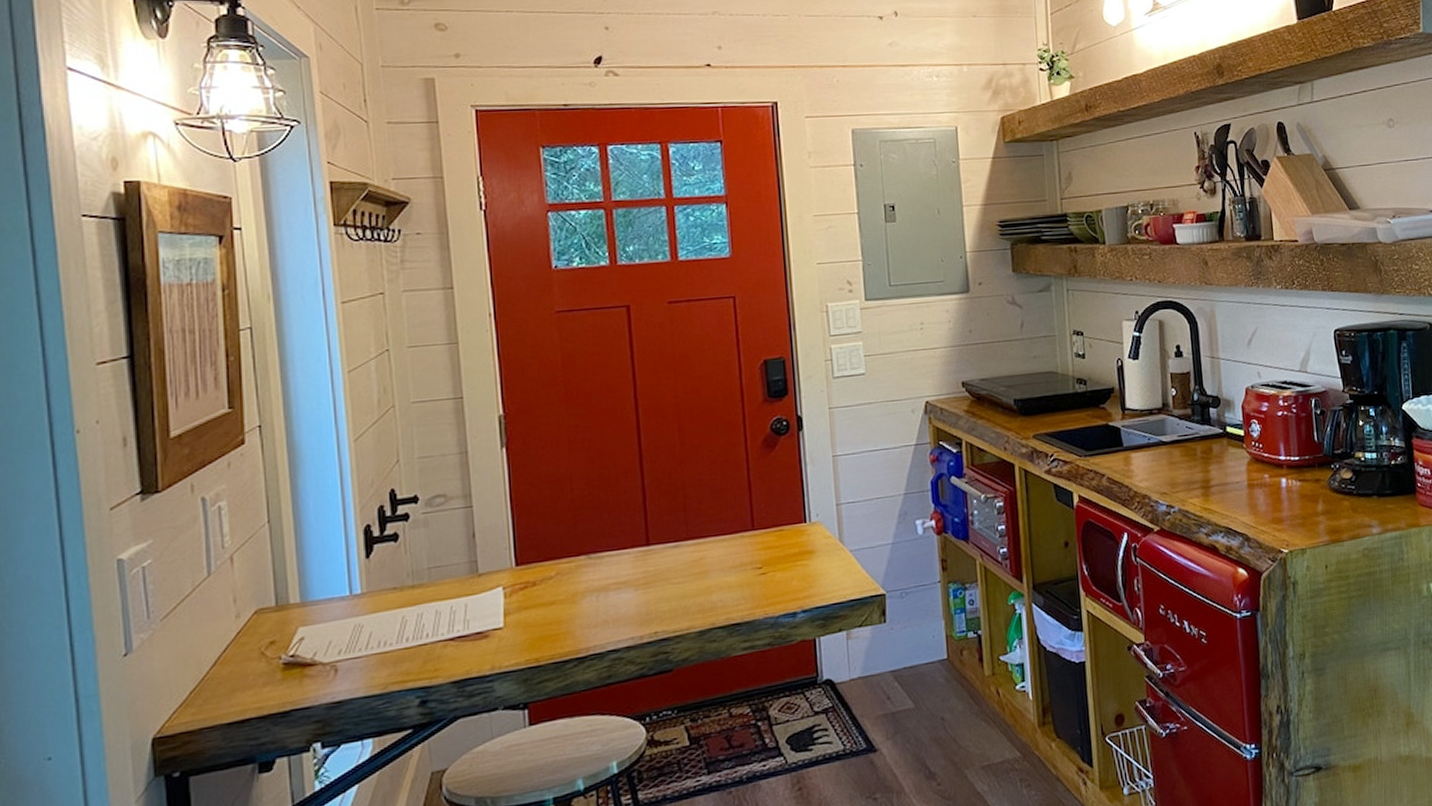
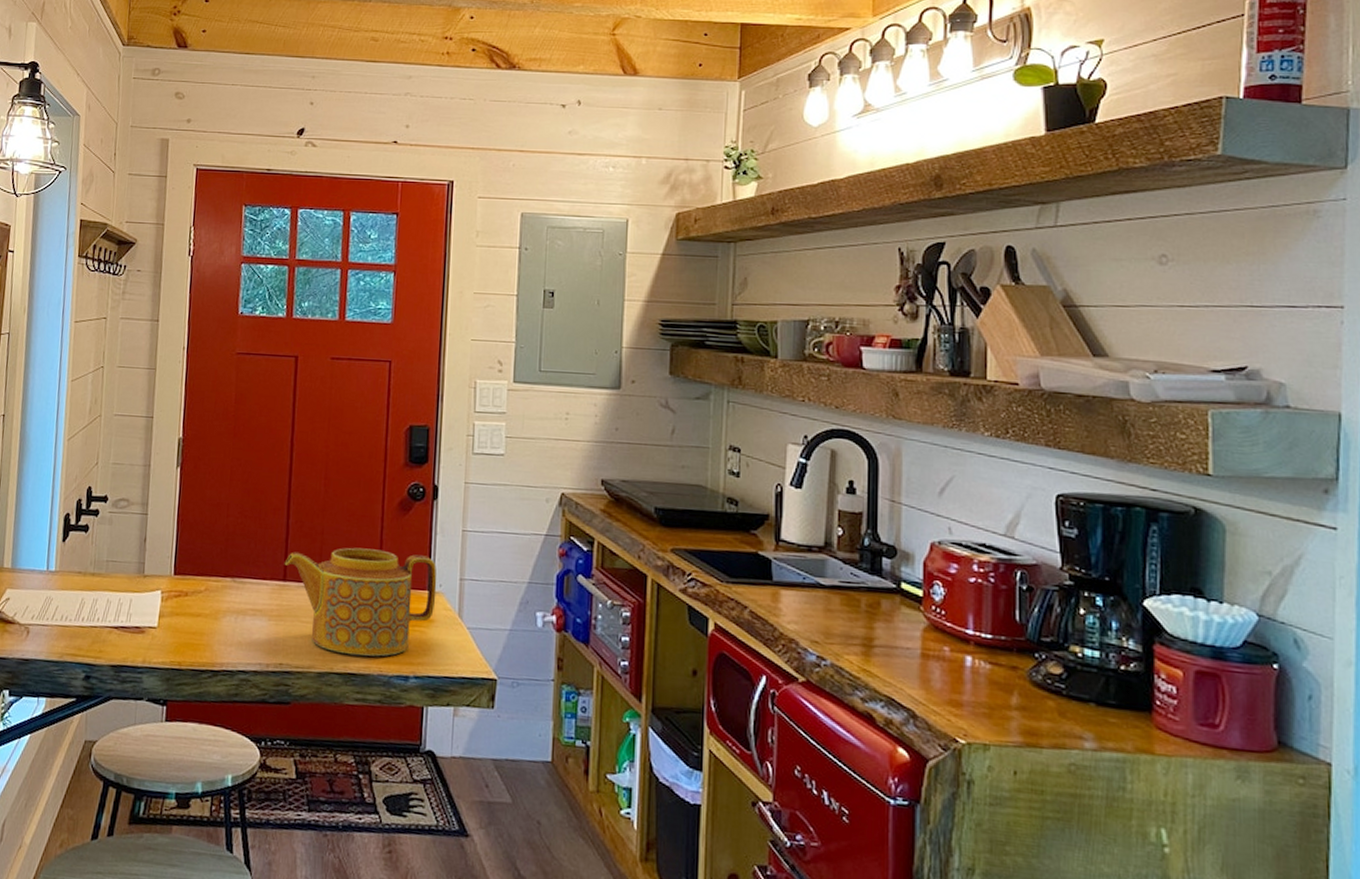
teapot: none [645,488,815,607] -> present [284,547,437,657]

